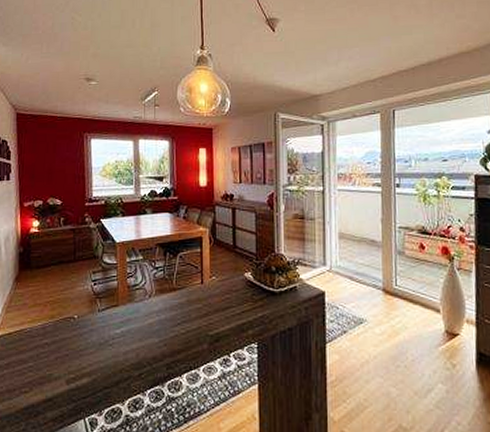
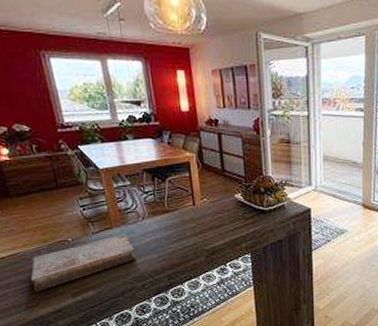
book: none [30,312,138,375] -> present [30,234,137,292]

